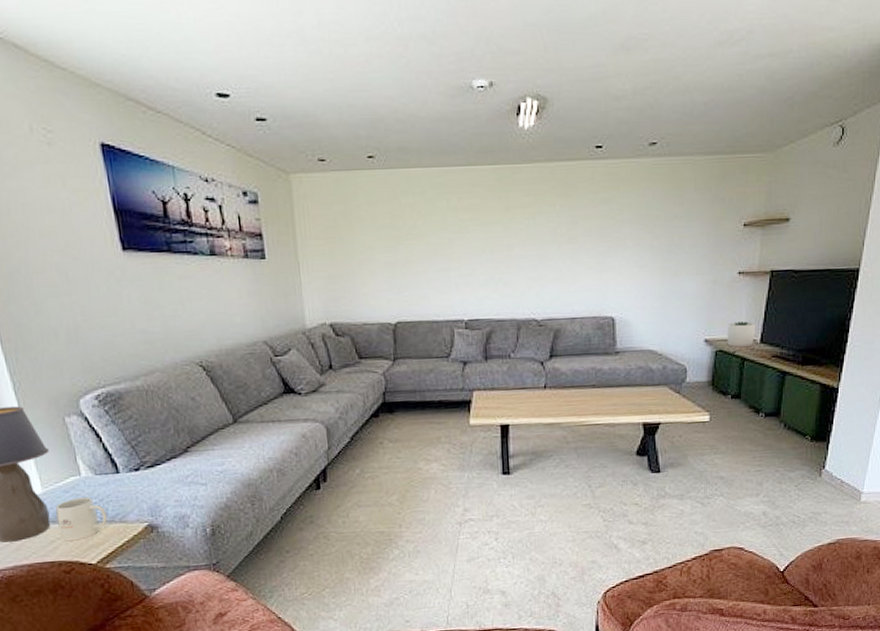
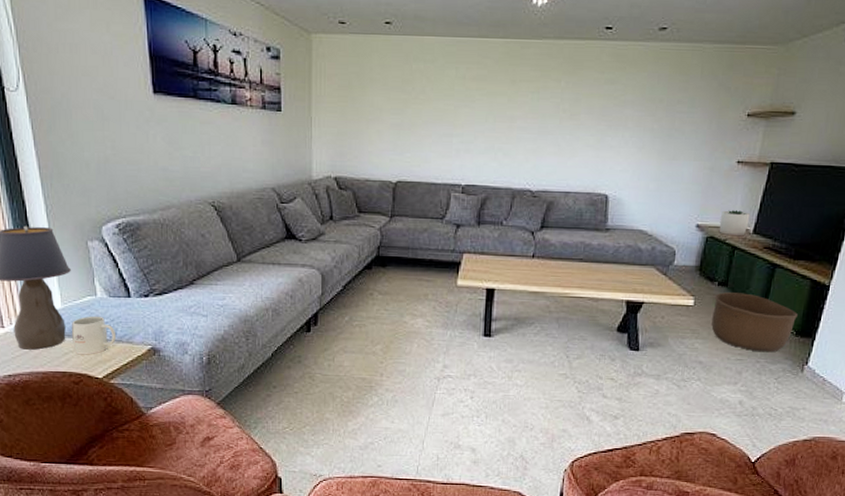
basket: none [729,403,811,461] -> present [711,292,798,353]

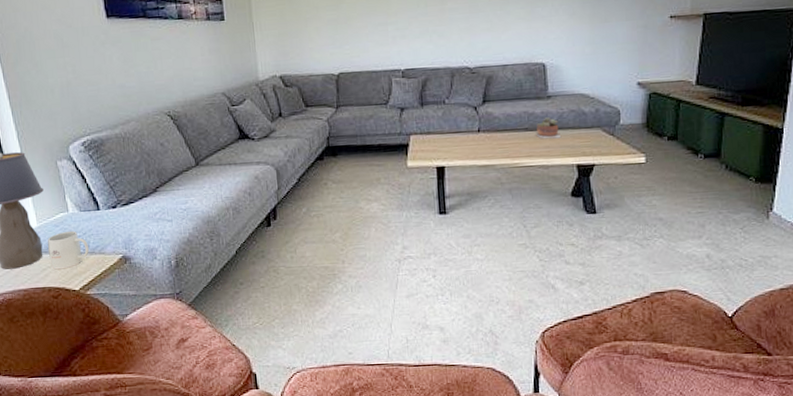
succulent plant: none [590,250,615,272] -> present [536,117,562,140]
basket: present [711,292,798,353] -> none [665,145,754,203]
planter: present [719,210,750,237] -> none [660,64,691,90]

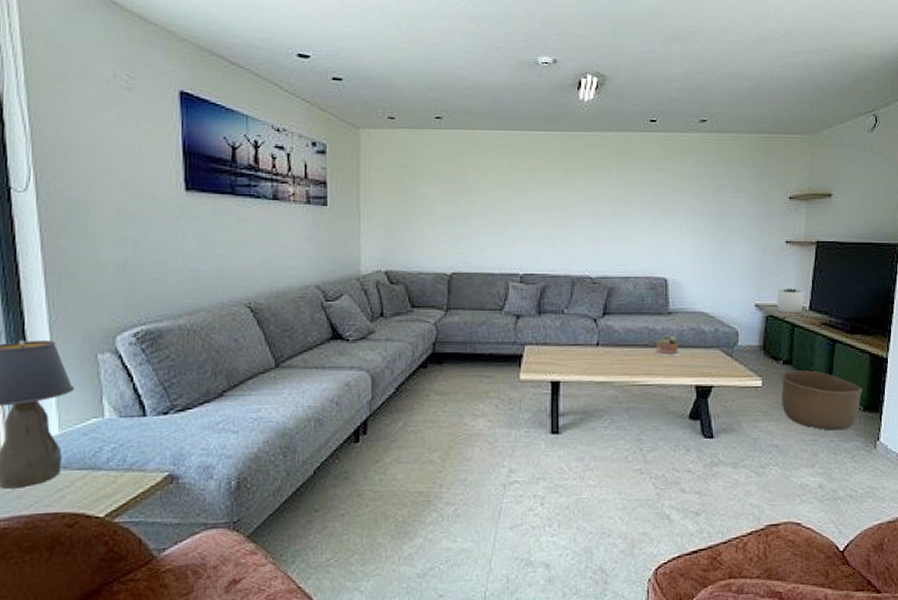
mug: present [47,230,89,270] -> none [68,441,125,490]
planter: none [660,64,691,90] -> present [776,288,804,314]
basket: none [665,145,754,203] -> present [781,370,862,431]

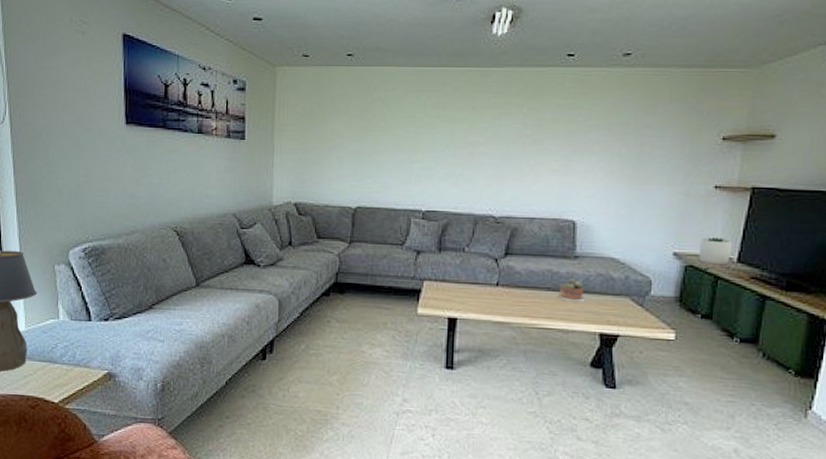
basket: present [781,370,862,431] -> none [696,326,795,394]

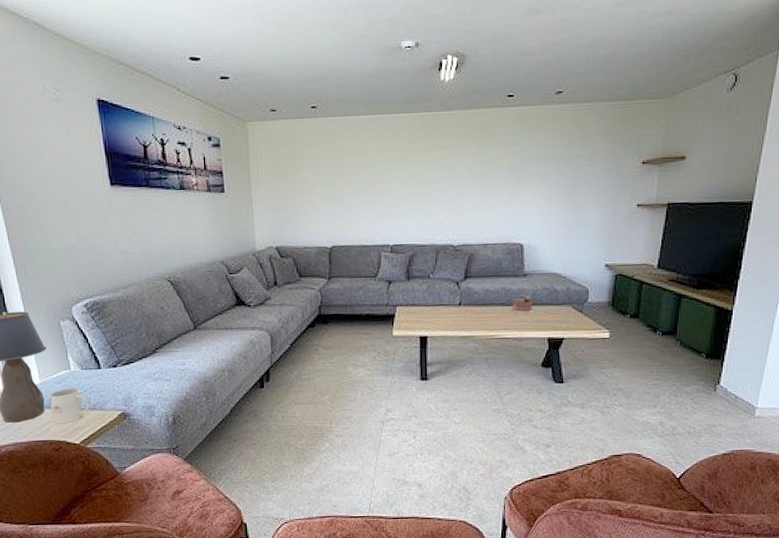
mug: none [32,339,74,379] -> present [49,387,90,424]
planter: present [698,237,732,266] -> none [626,248,653,272]

